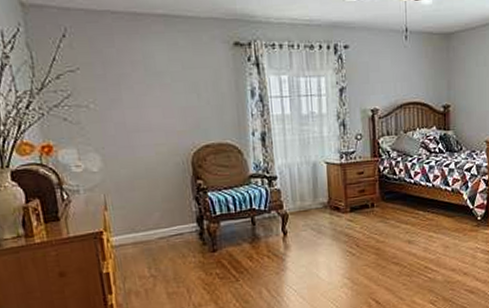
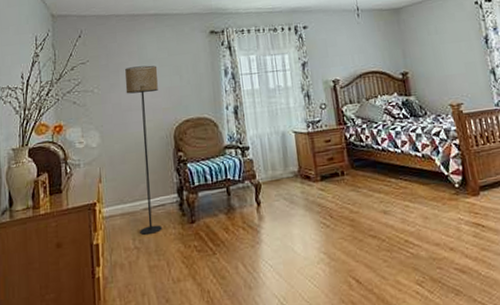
floor lamp: none [128,79,181,263] -> present [125,65,162,235]

